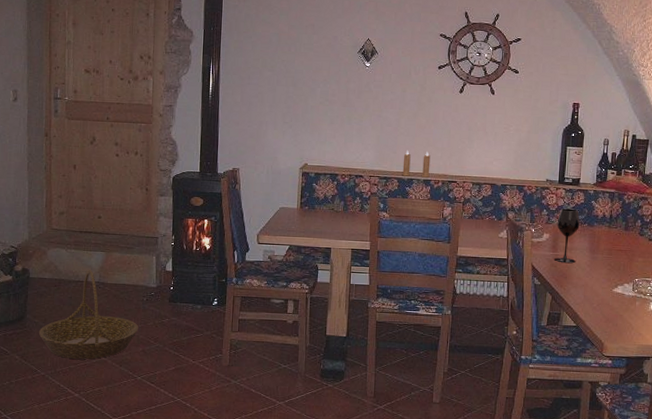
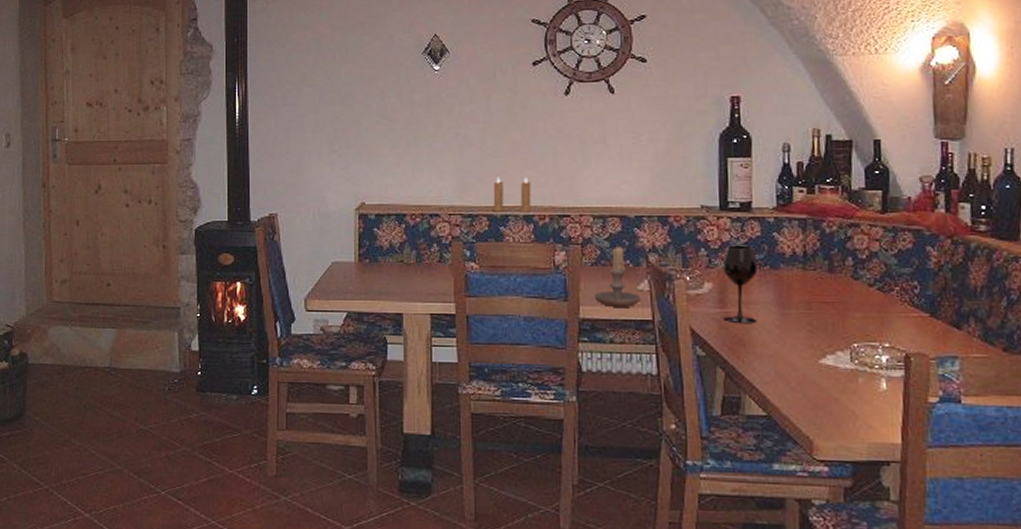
basket: present [38,269,139,359] -> none [40,351,160,468]
candle: none [468,204,500,249] -> present [594,245,641,307]

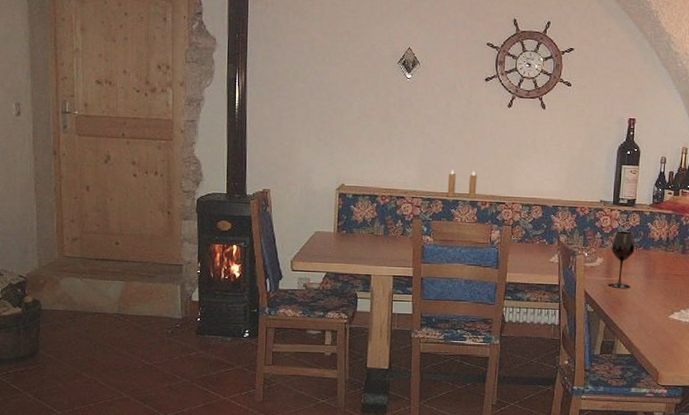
candle: present [594,245,641,307] -> none [518,227,552,274]

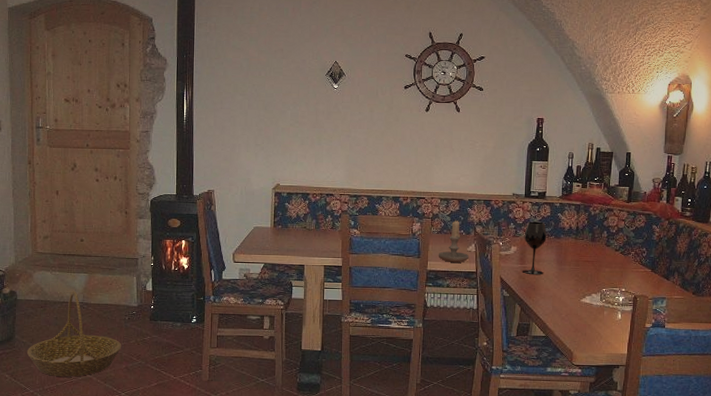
basket: none [53,300,164,397] -> present [26,290,122,377]
candle: present [447,169,477,200] -> none [372,168,399,195]
candle: none [518,227,552,274] -> present [438,219,469,263]

